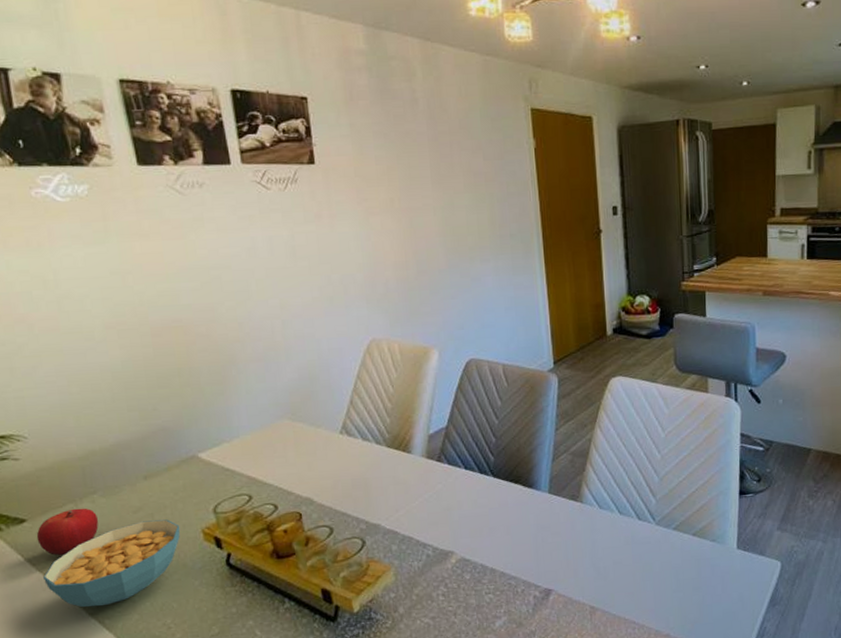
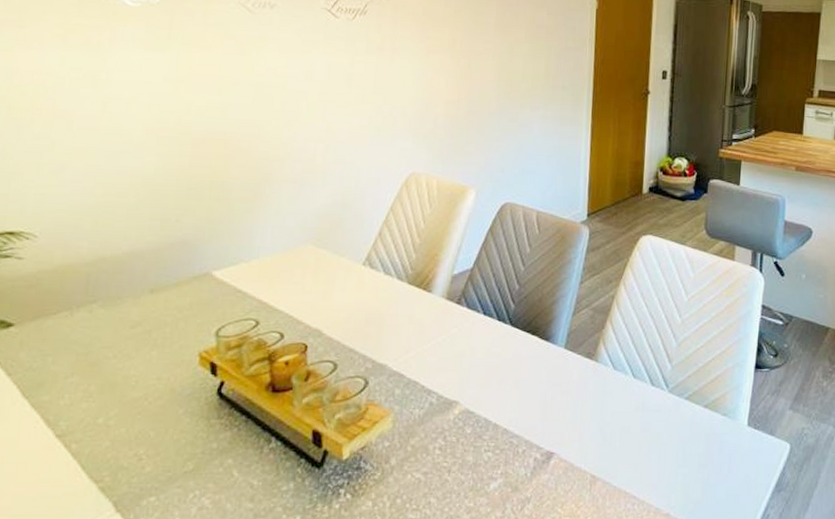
fruit: present [36,508,99,556] -> none [20,317,92,368]
cereal bowl: present [42,519,181,607] -> none [15,338,177,428]

